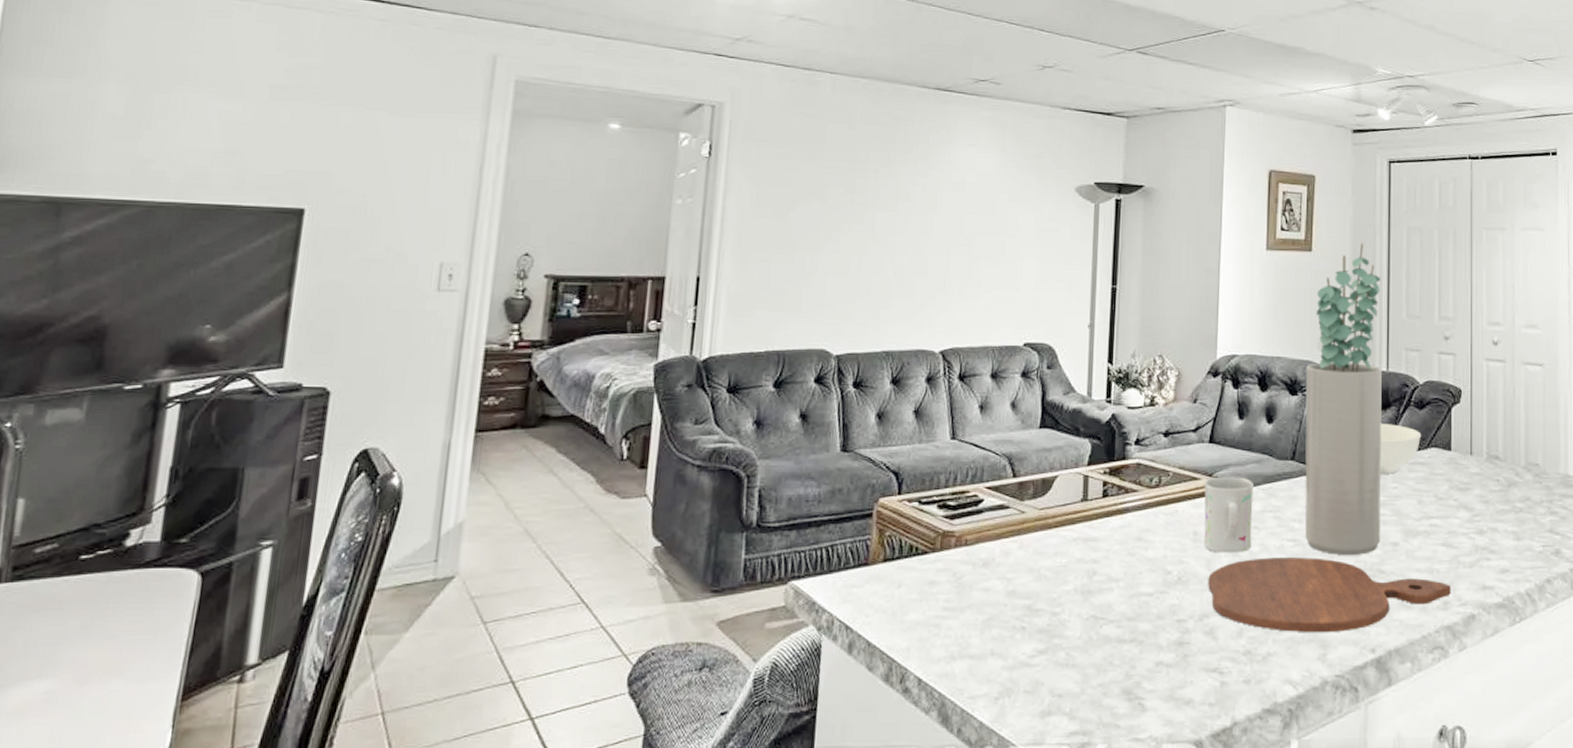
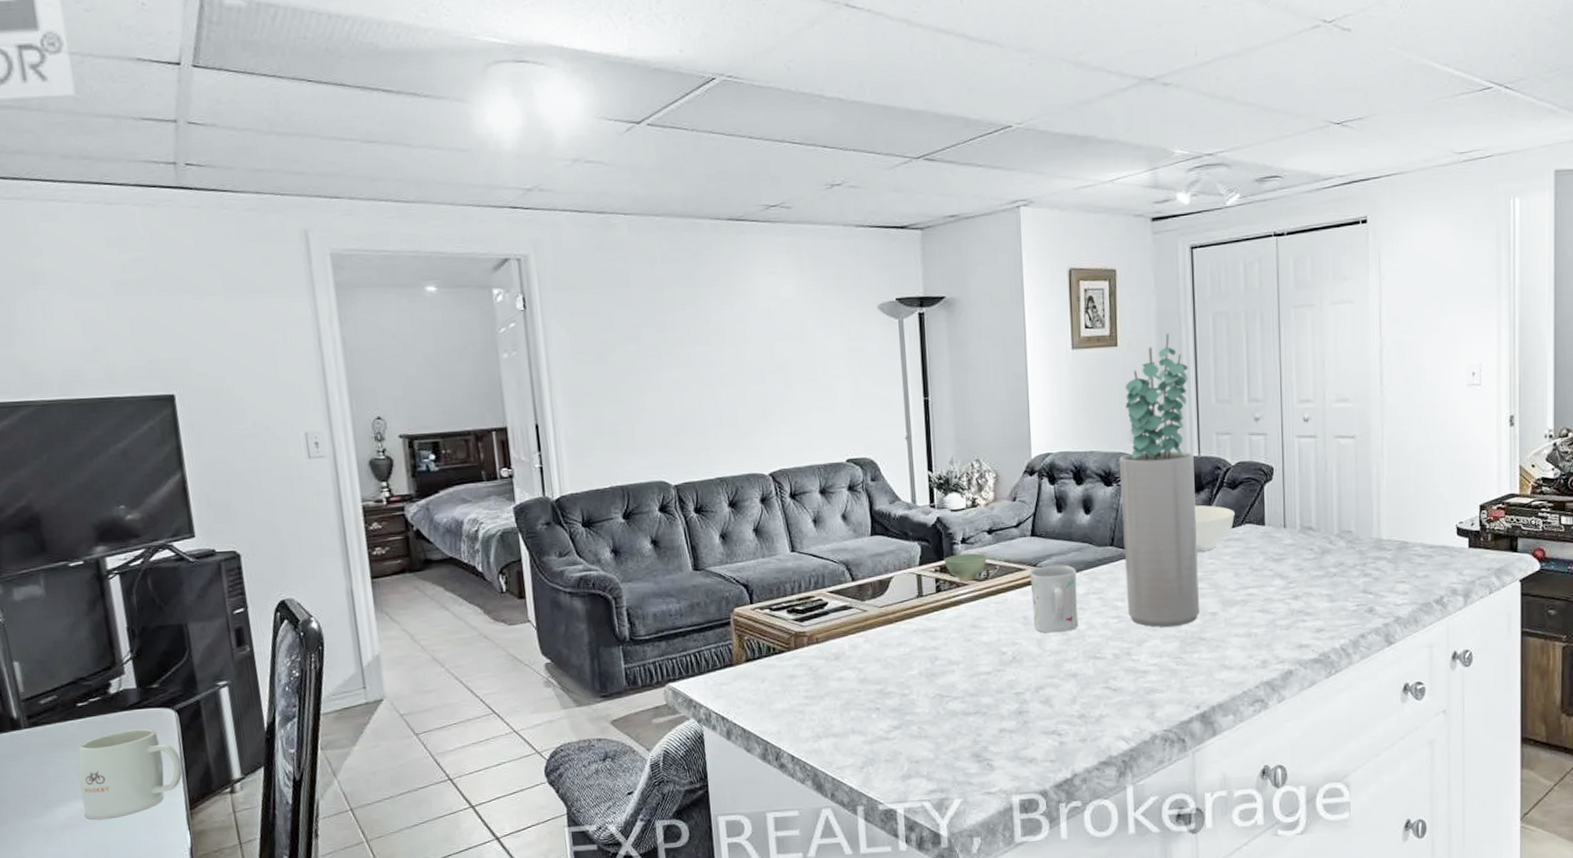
mug: none [45,593,189,708] -> present [77,728,183,821]
bowl: none [1114,456,1161,487] -> present [944,553,987,581]
cutting board: present [1208,557,1451,632] -> none [1040,631,1269,696]

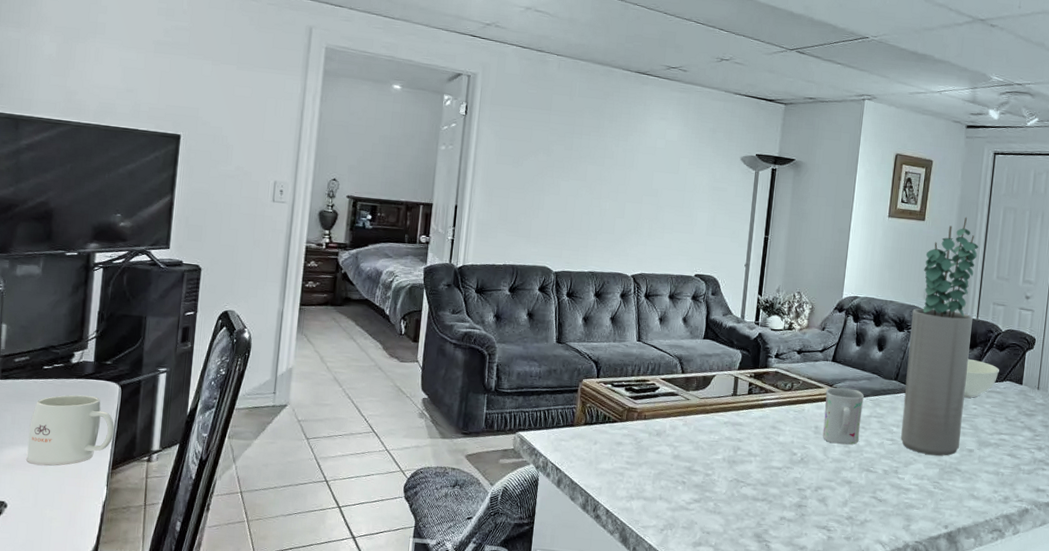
bowl: present [944,553,987,581] -> none [758,366,794,390]

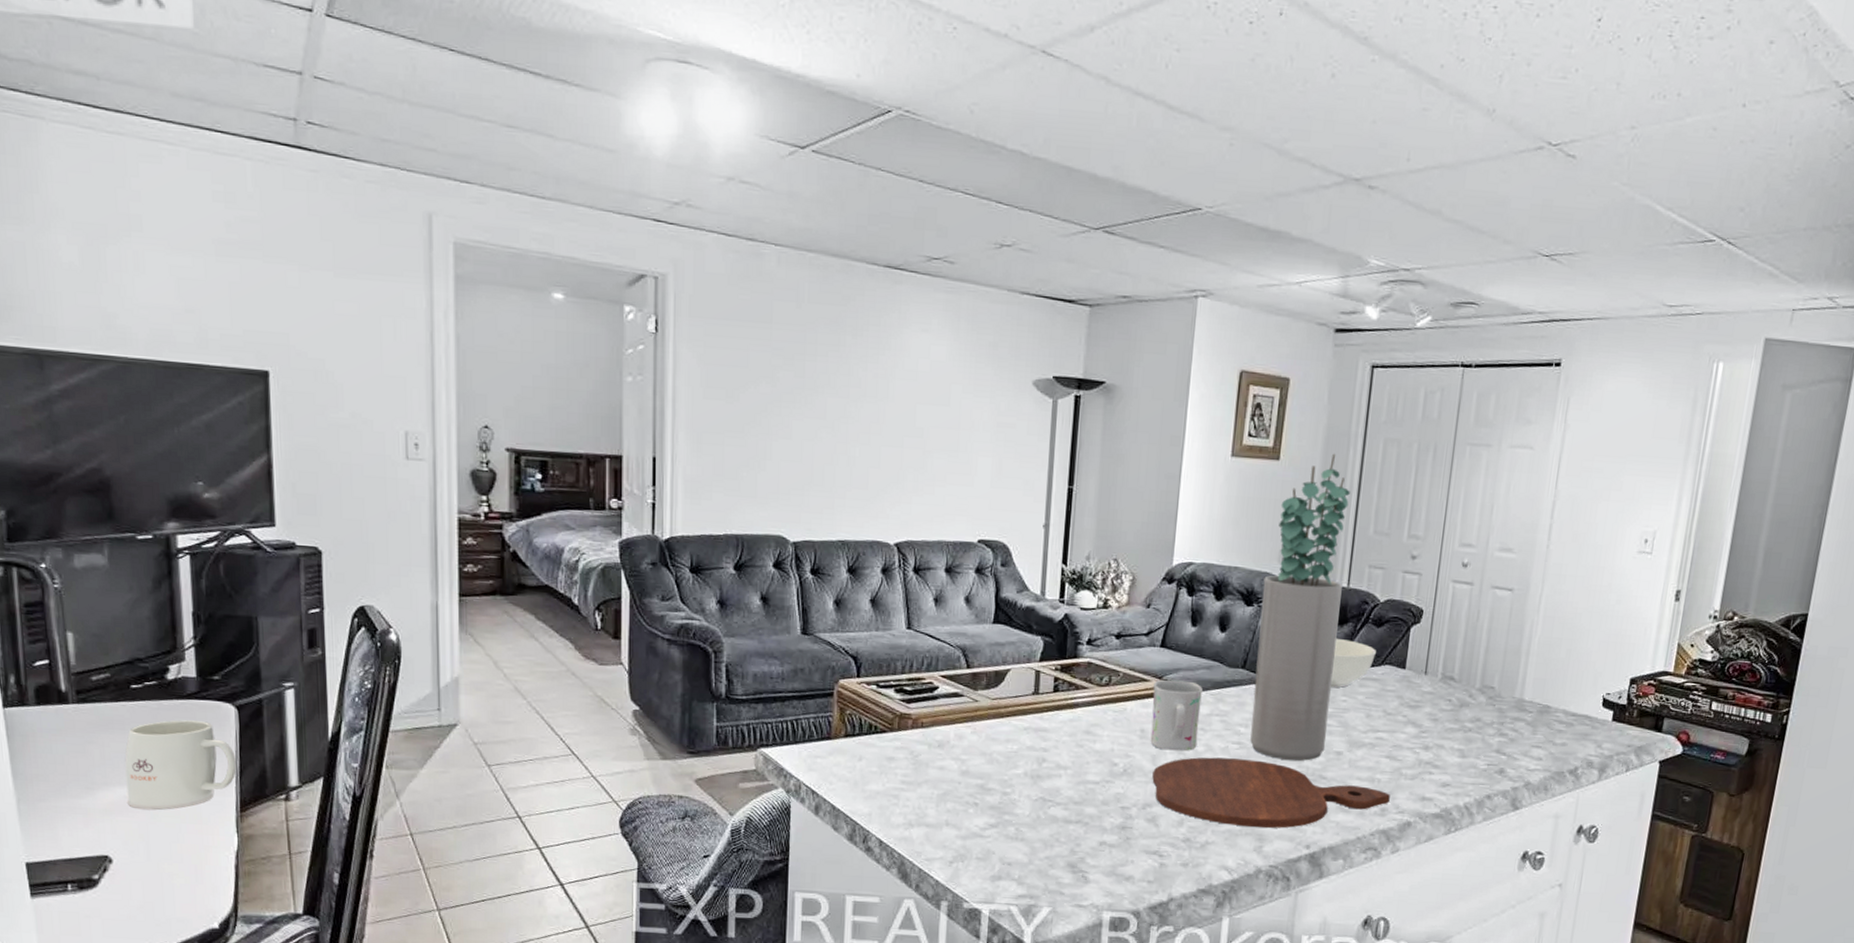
cutting board: none [823,450,1012,511] -> present [1152,757,1390,828]

